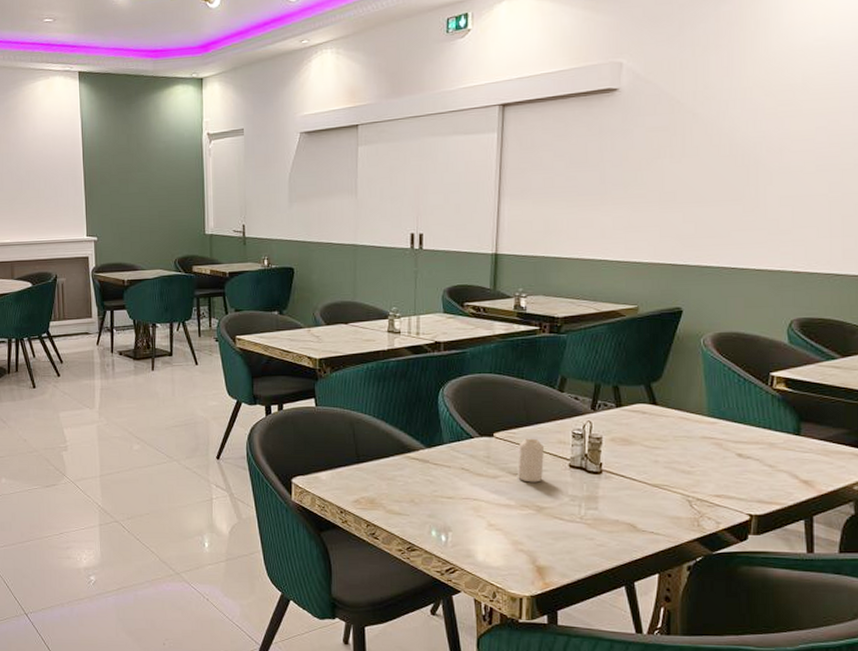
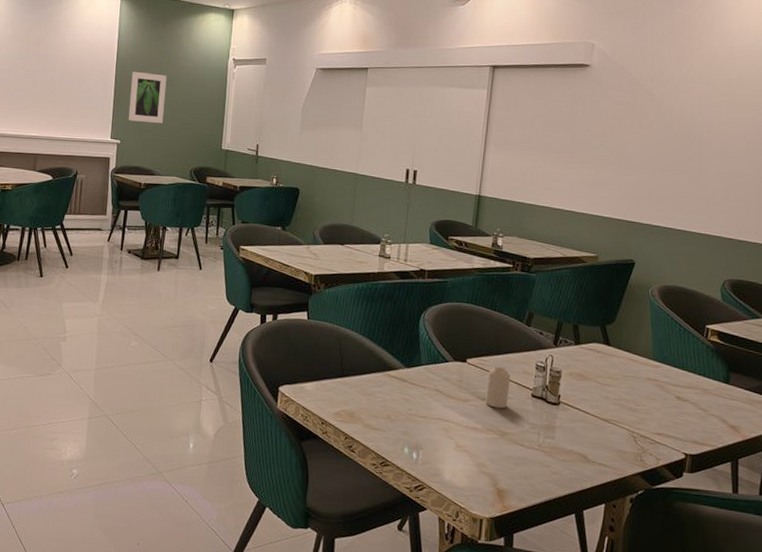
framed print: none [100,160,140,215] -> present [128,71,167,124]

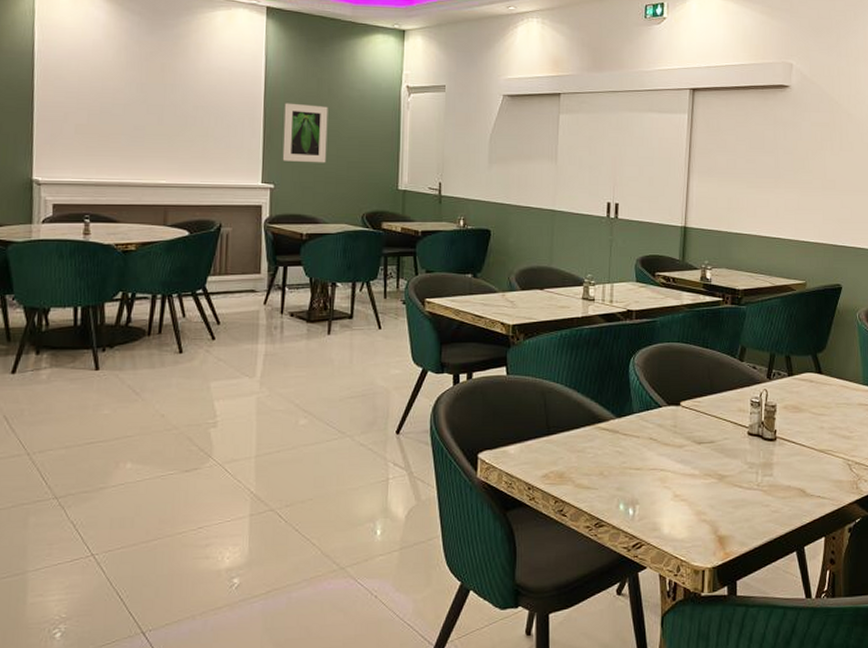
candle: present [486,366,511,409] -> none [702,406,727,451]

